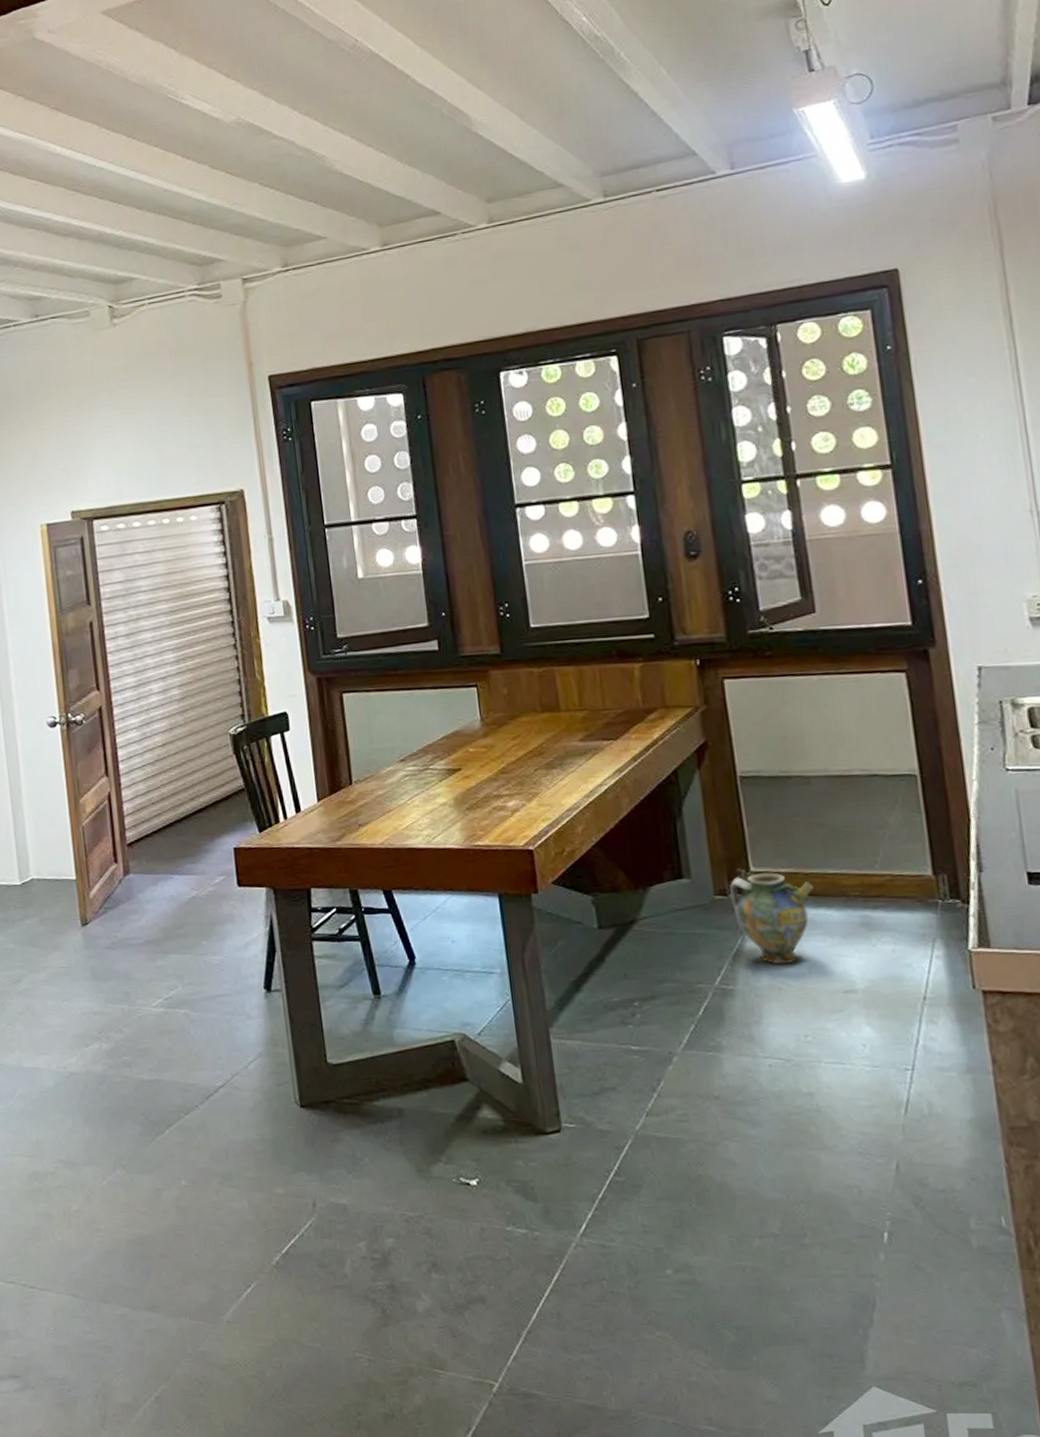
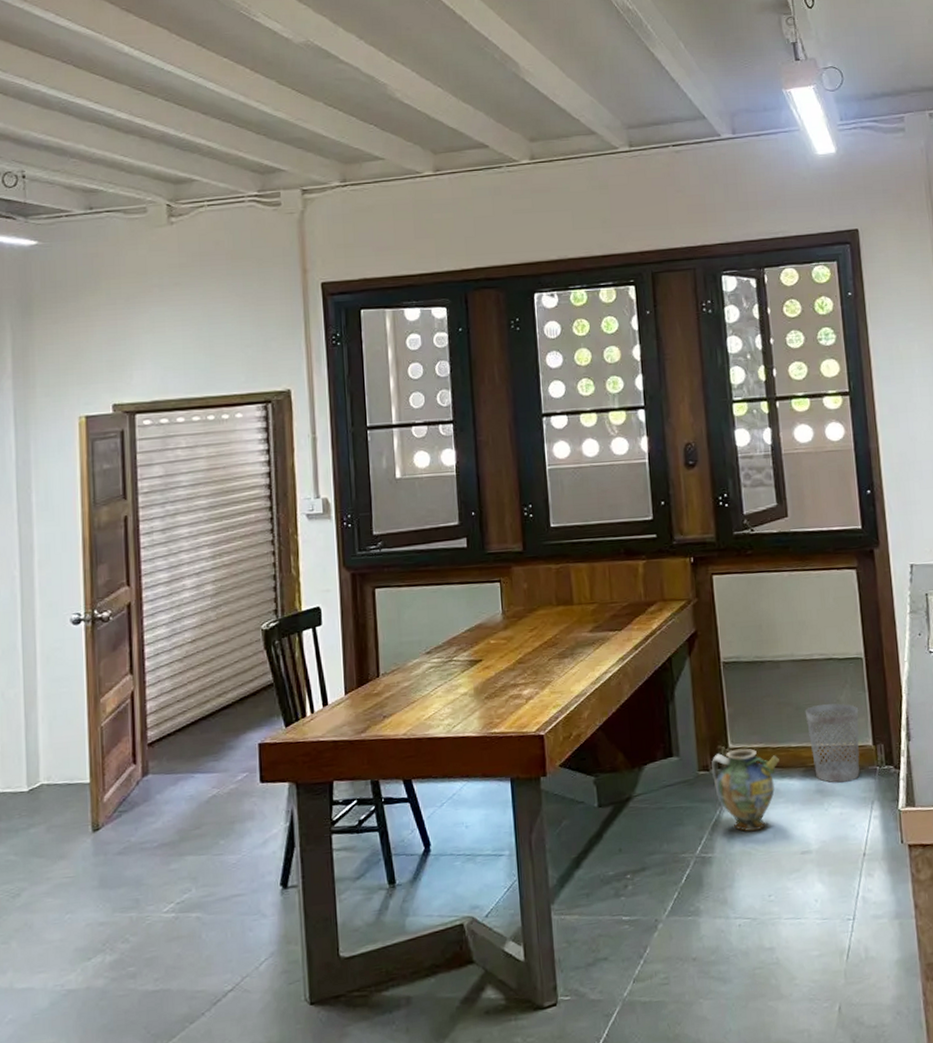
wastebasket: none [844,826,917,917] -> present [805,703,860,784]

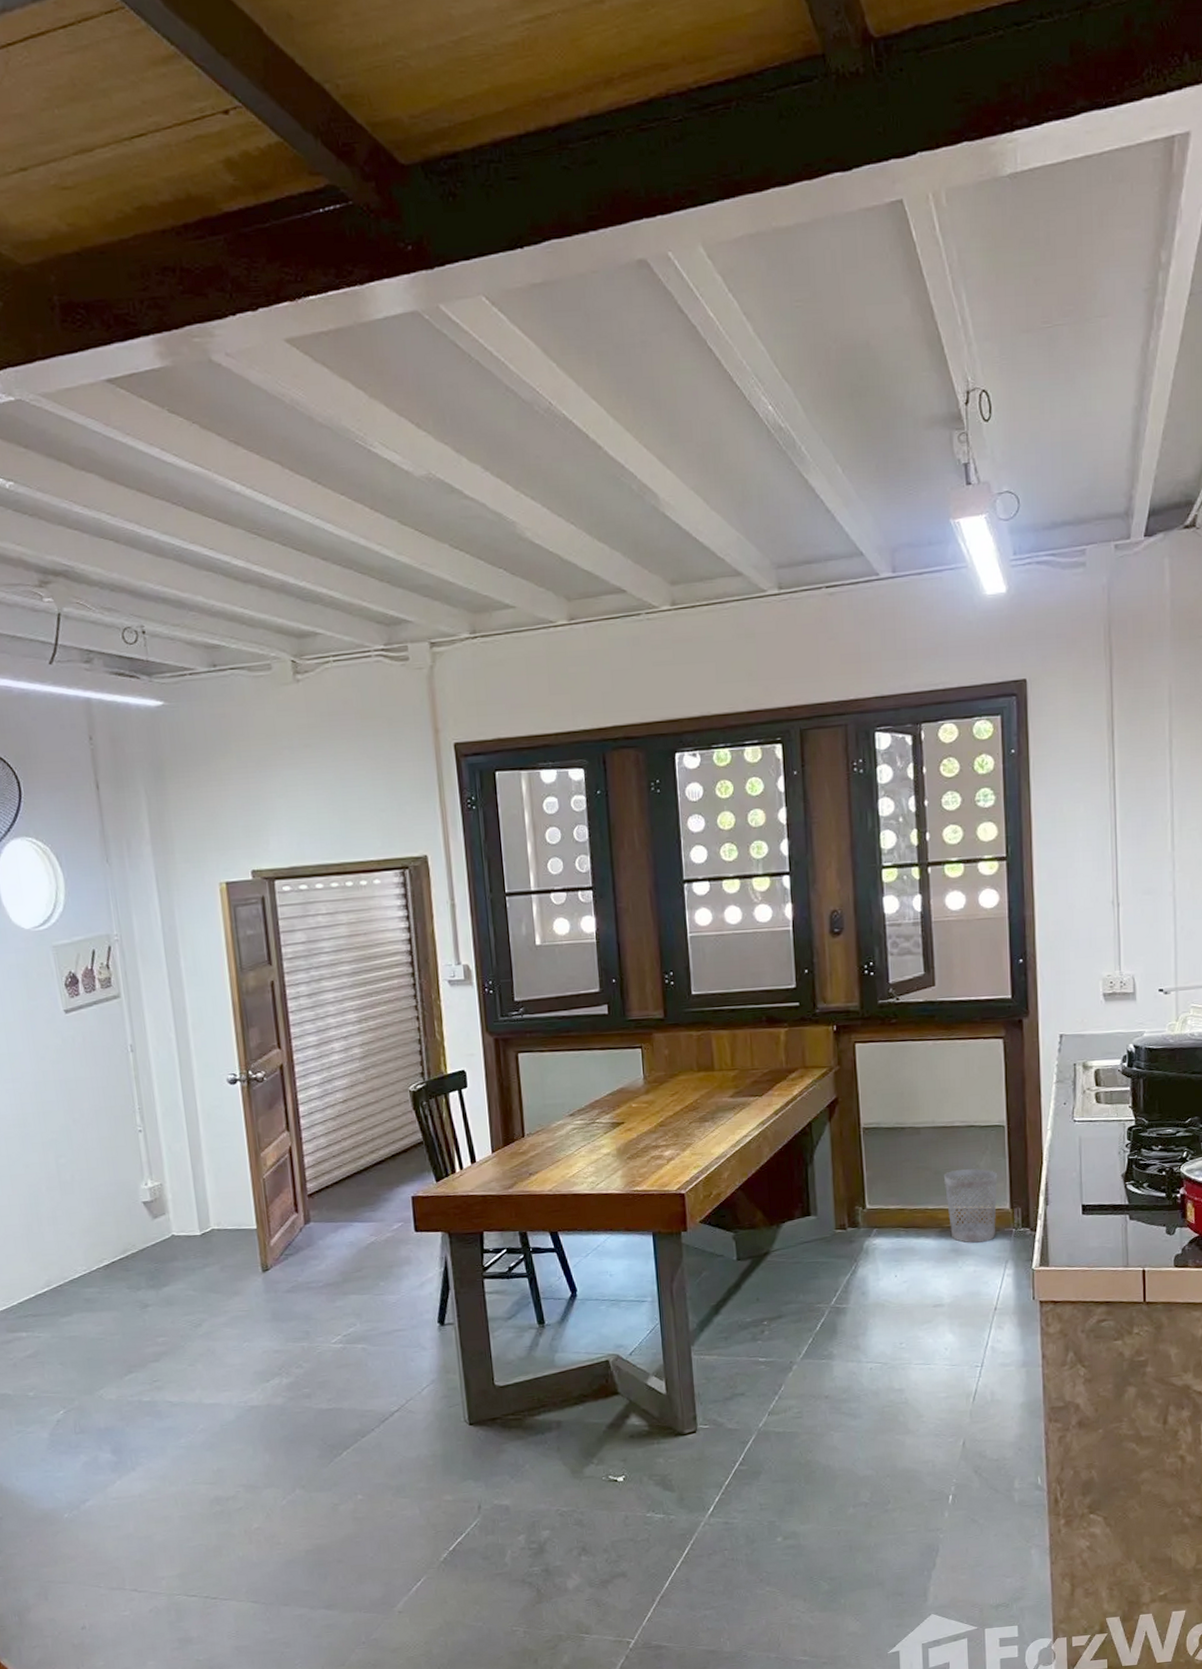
ceramic jug: present [711,748,780,832] -> none [848,1209,916,1286]

